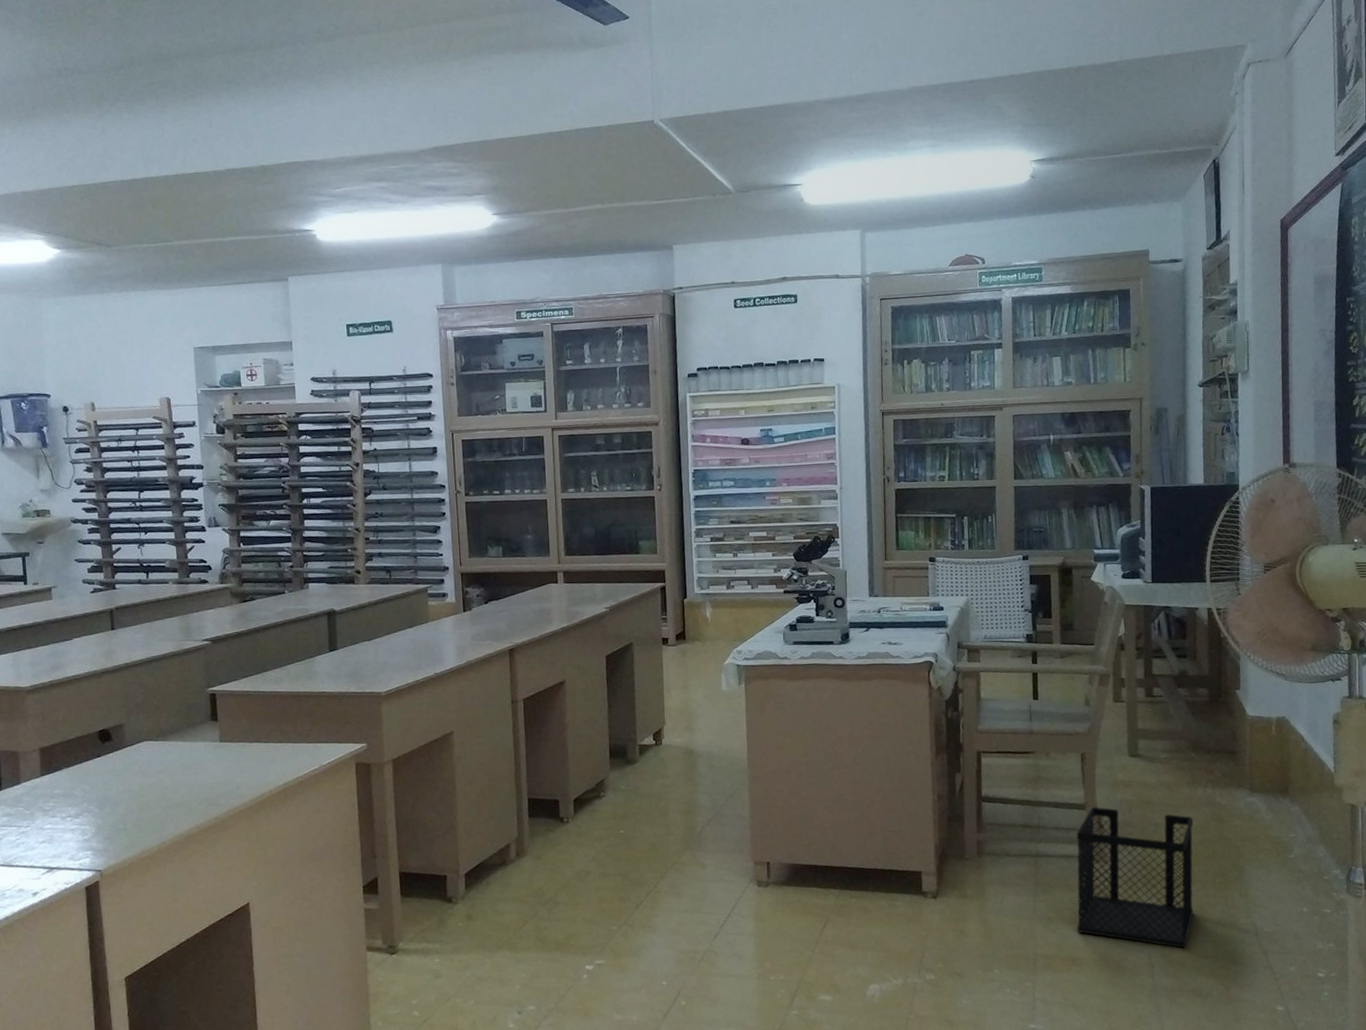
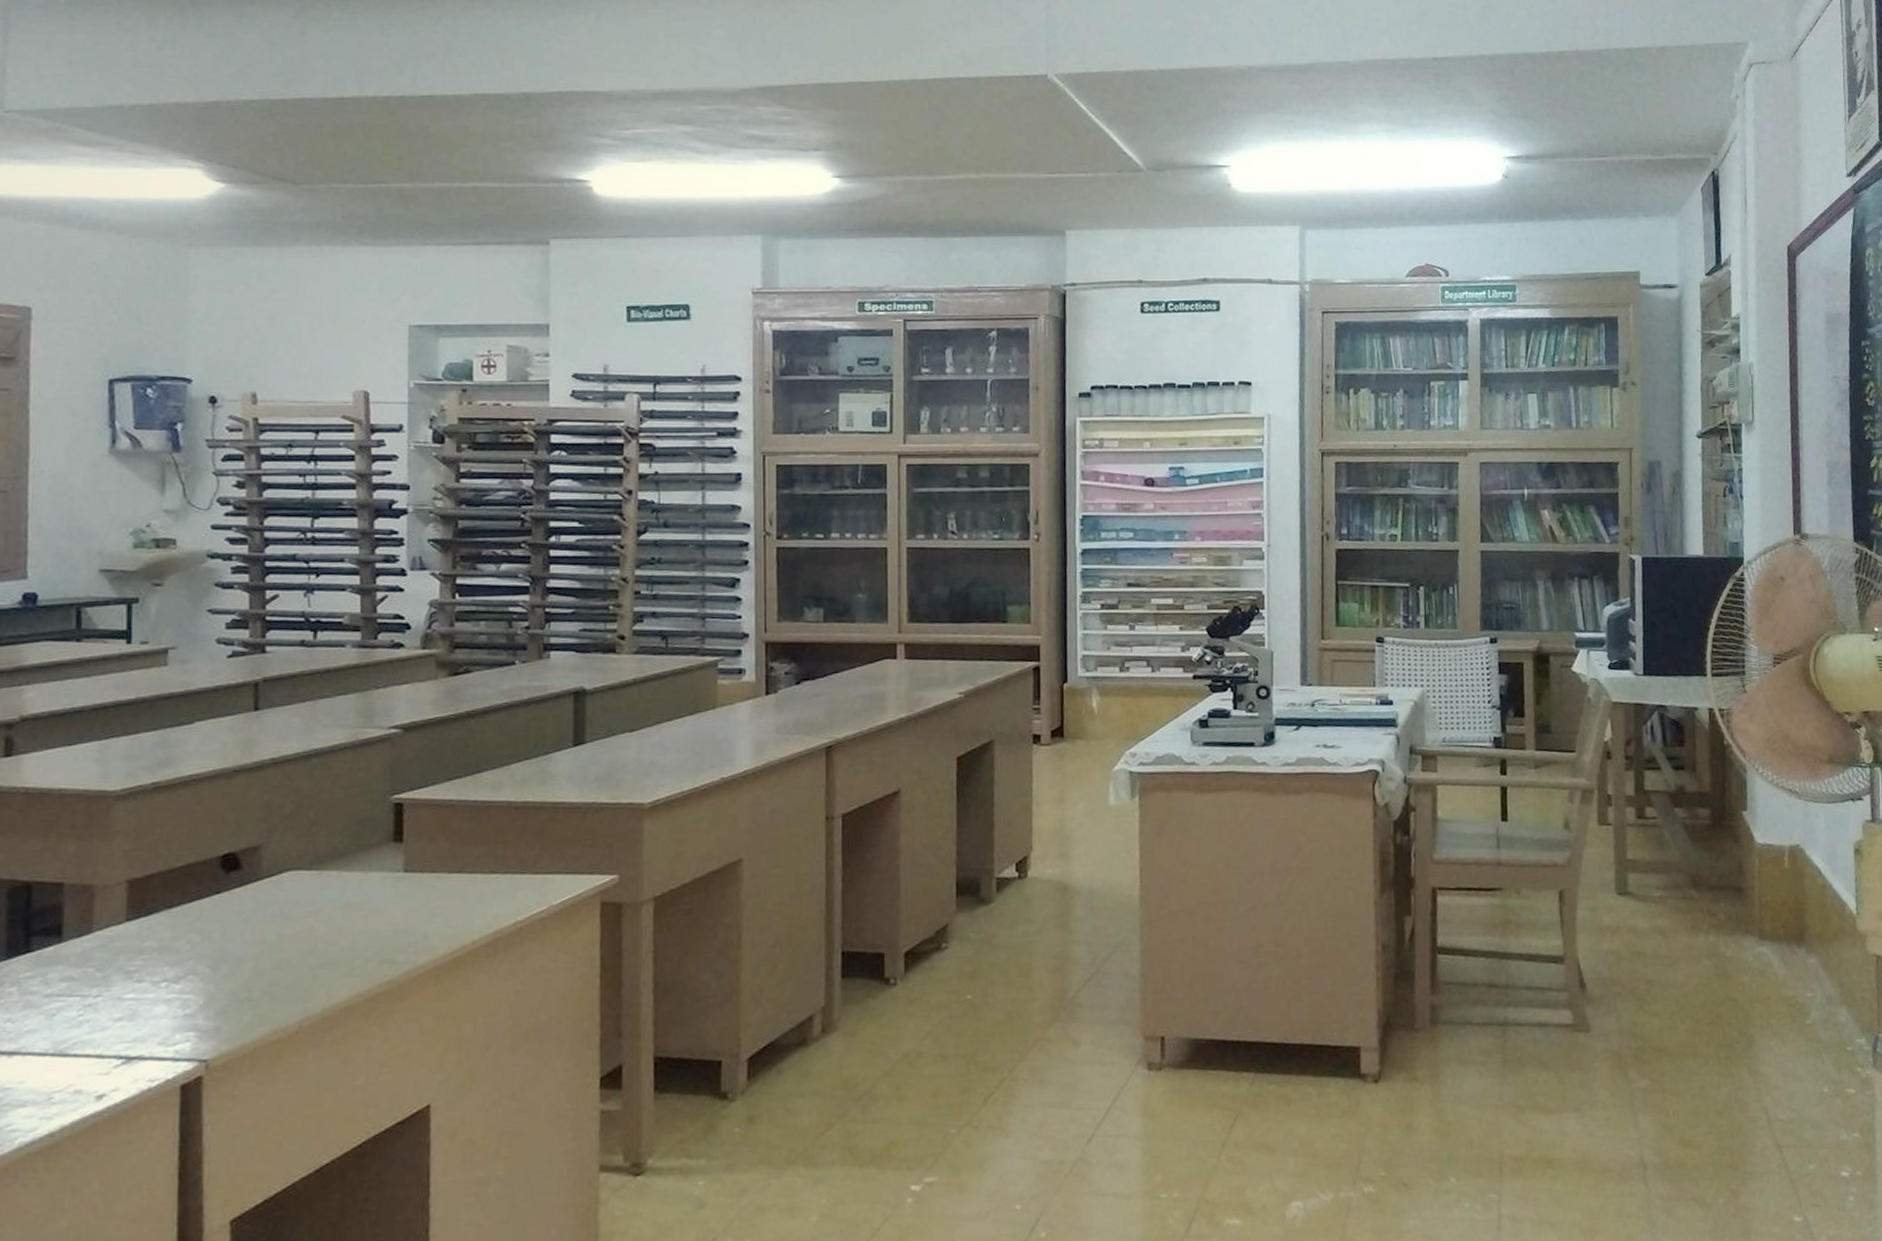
wastebasket: present [1076,807,1194,948] -> none [1552,960,1695,1143]

